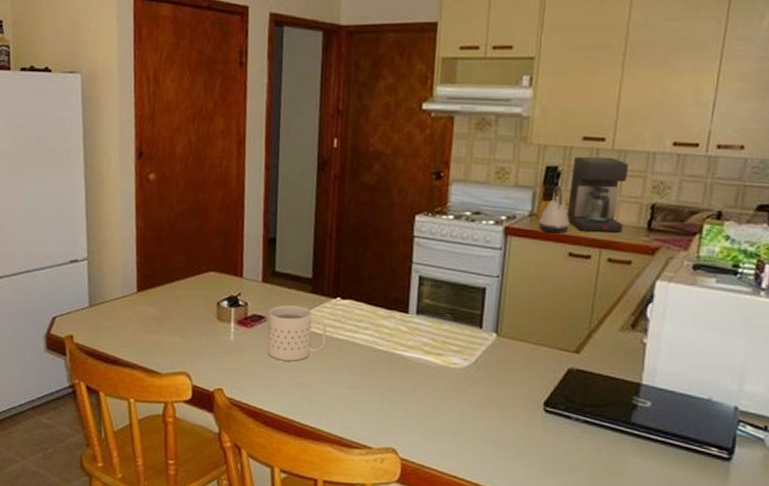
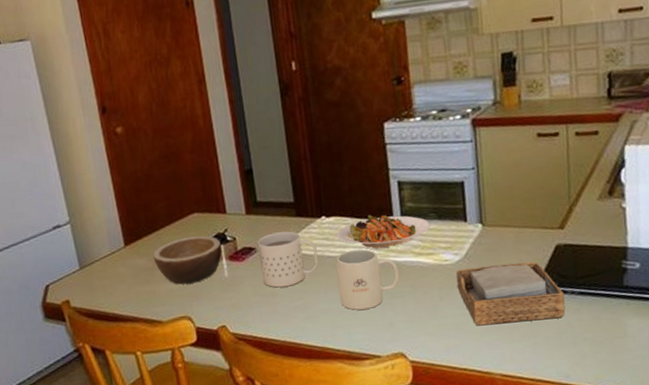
bowl: none [162,294,233,341] -> present [153,235,222,285]
mug: none [341,336,405,398] -> present [335,248,400,310]
salad: none [349,304,445,341] -> present [337,214,431,249]
napkin holder: none [460,375,568,443] -> present [455,261,565,326]
kettle: present [538,185,570,234] -> none [503,70,534,118]
coffee maker: present [566,157,629,233] -> none [526,34,585,110]

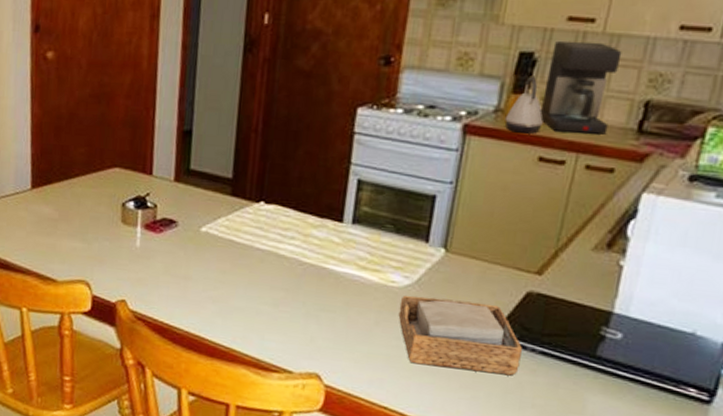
bowl: present [153,235,222,285] -> none [60,193,140,246]
mug: present [257,231,319,288] -> none [178,208,247,273]
mug: present [335,248,400,310] -> none [261,246,336,317]
salad: present [337,214,431,249] -> none [273,211,385,254]
kettle: none [503,70,534,118] -> present [505,75,544,134]
coffee maker: none [526,34,585,110] -> present [539,41,622,135]

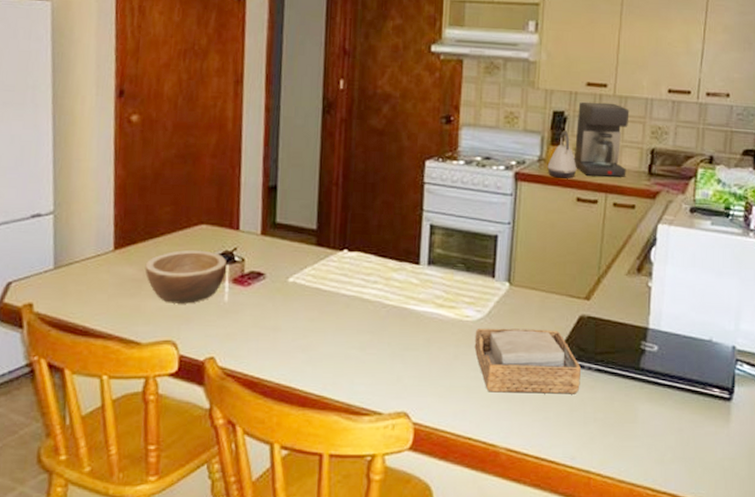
bowl: none [60,193,140,246] -> present [145,250,227,304]

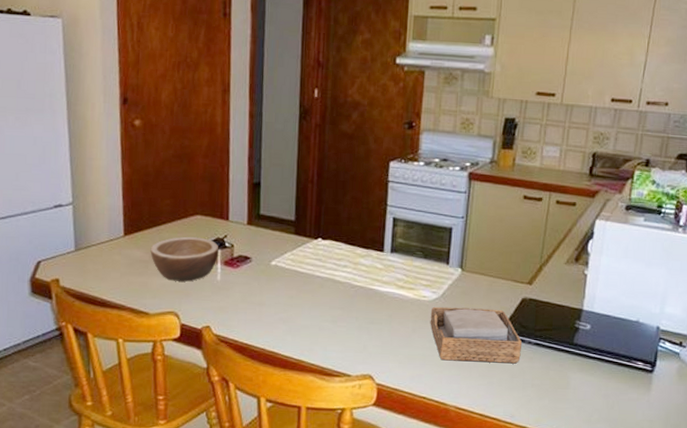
kettle: present [547,130,577,179] -> none [498,135,525,179]
coffee maker: present [573,102,630,177] -> none [522,110,575,178]

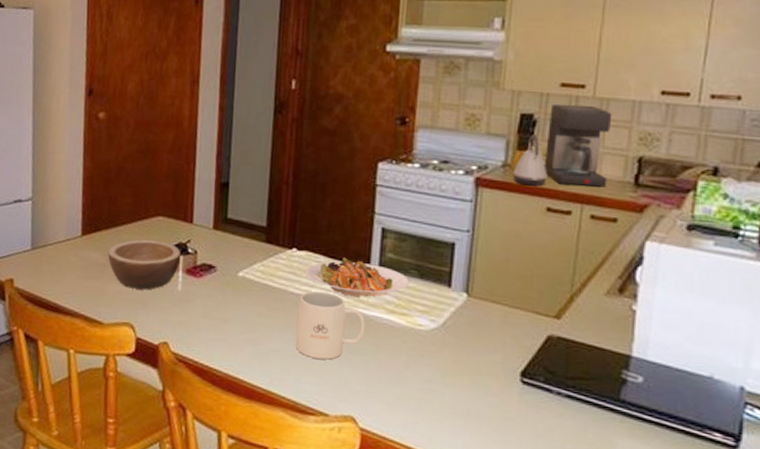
mug: none [322,273,381,330] -> present [295,290,366,360]
salad: none [329,244,416,277] -> present [305,257,410,298]
napkin holder: present [430,306,522,364] -> none [427,338,548,420]
kettle: none [498,135,525,179] -> present [512,134,548,186]
coffee maker: none [522,110,575,178] -> present [543,105,612,187]

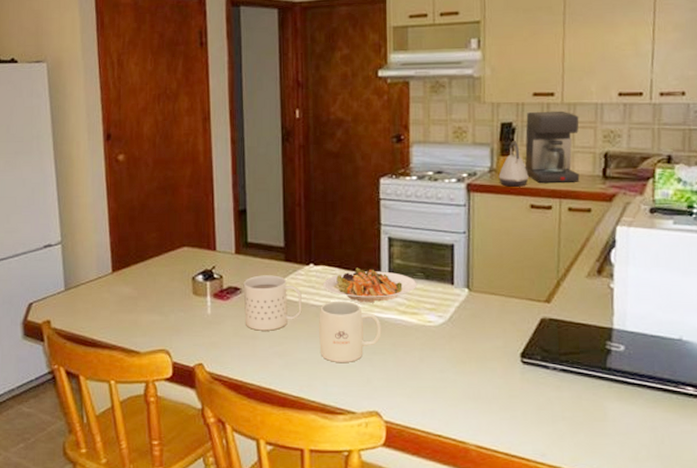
bowl: present [107,239,181,290] -> none [138,269,208,317]
mug: none [217,254,281,316] -> present [243,275,302,331]

